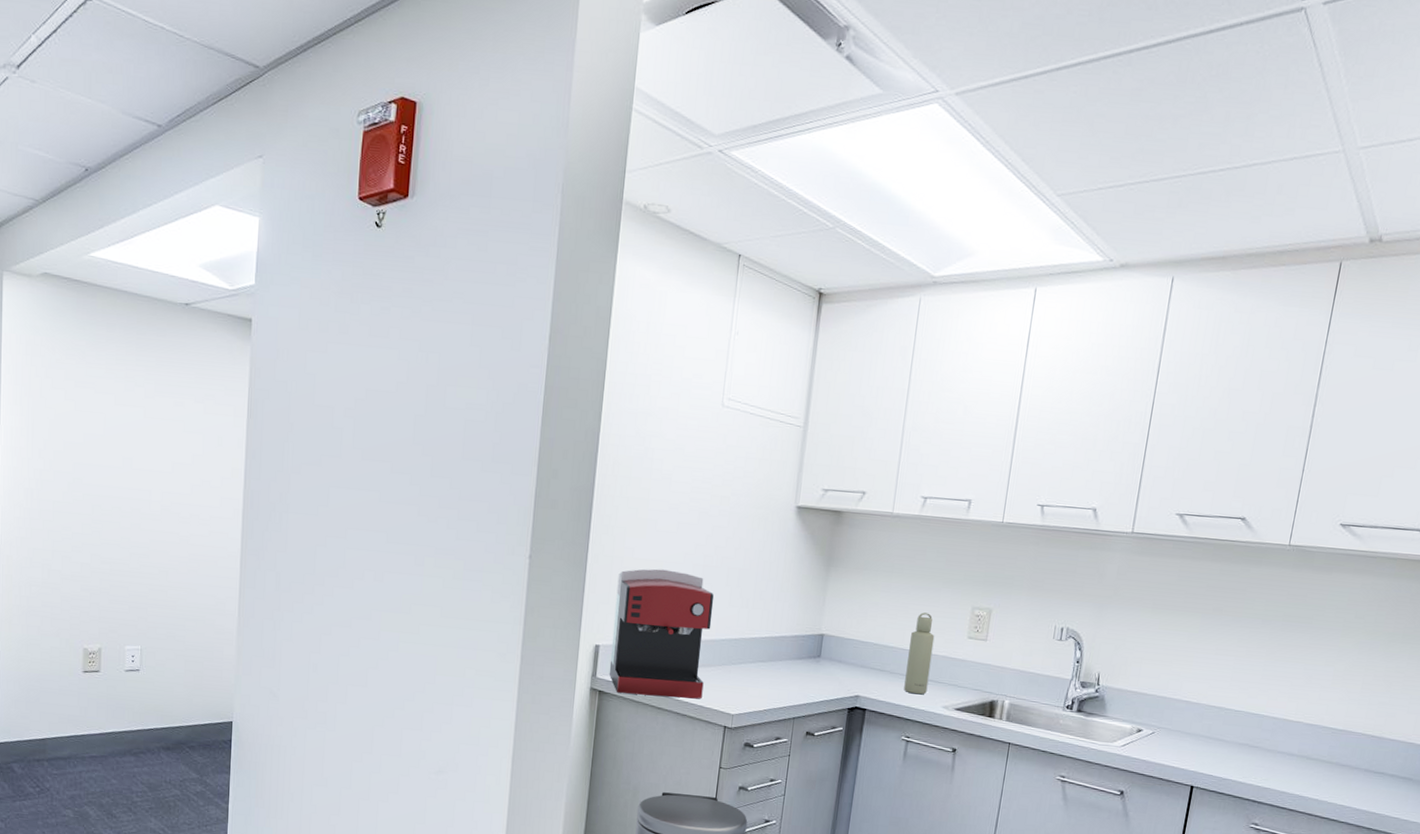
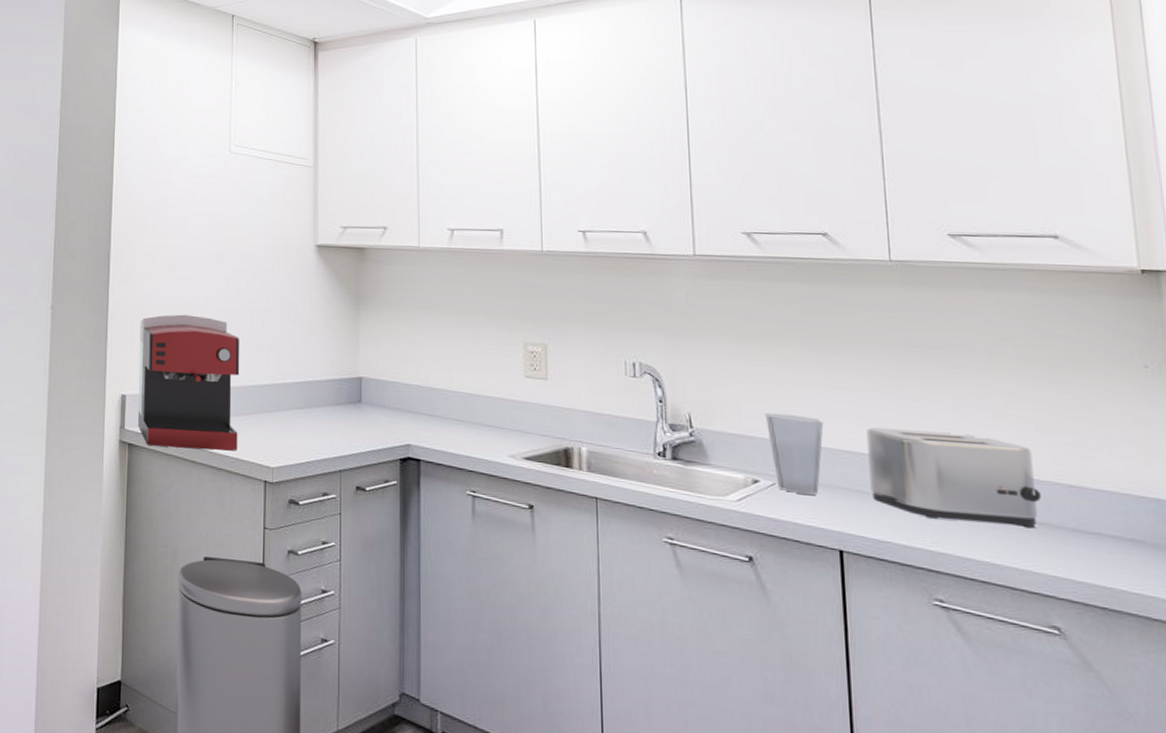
bottle: present [904,612,935,695] -> none [459,350,488,443]
cup: none [1155,673,1203,742] -> present [765,412,824,495]
toaster: none [1226,687,1353,768] -> present [866,427,1041,527]

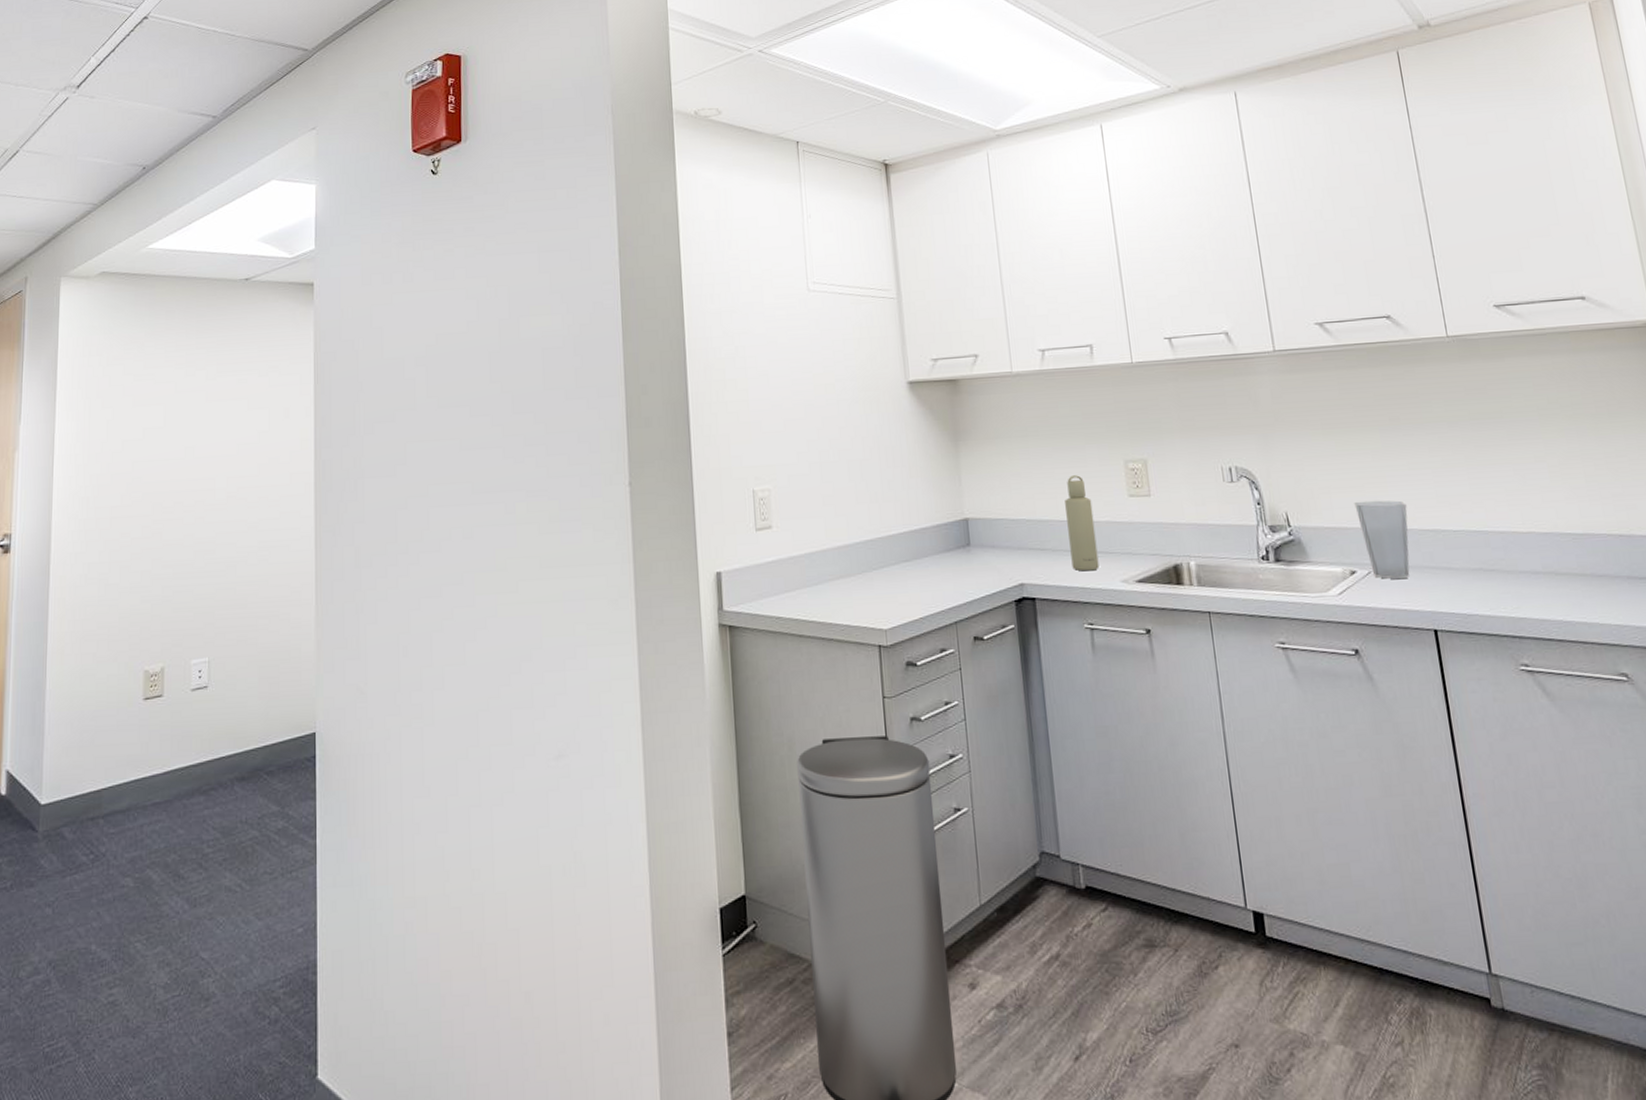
coffee maker: present [137,314,240,451] -> none [729,473,847,626]
bottle: none [459,350,488,443] -> present [1065,475,1099,571]
toaster: present [866,427,1041,527] -> none [1445,498,1598,587]

